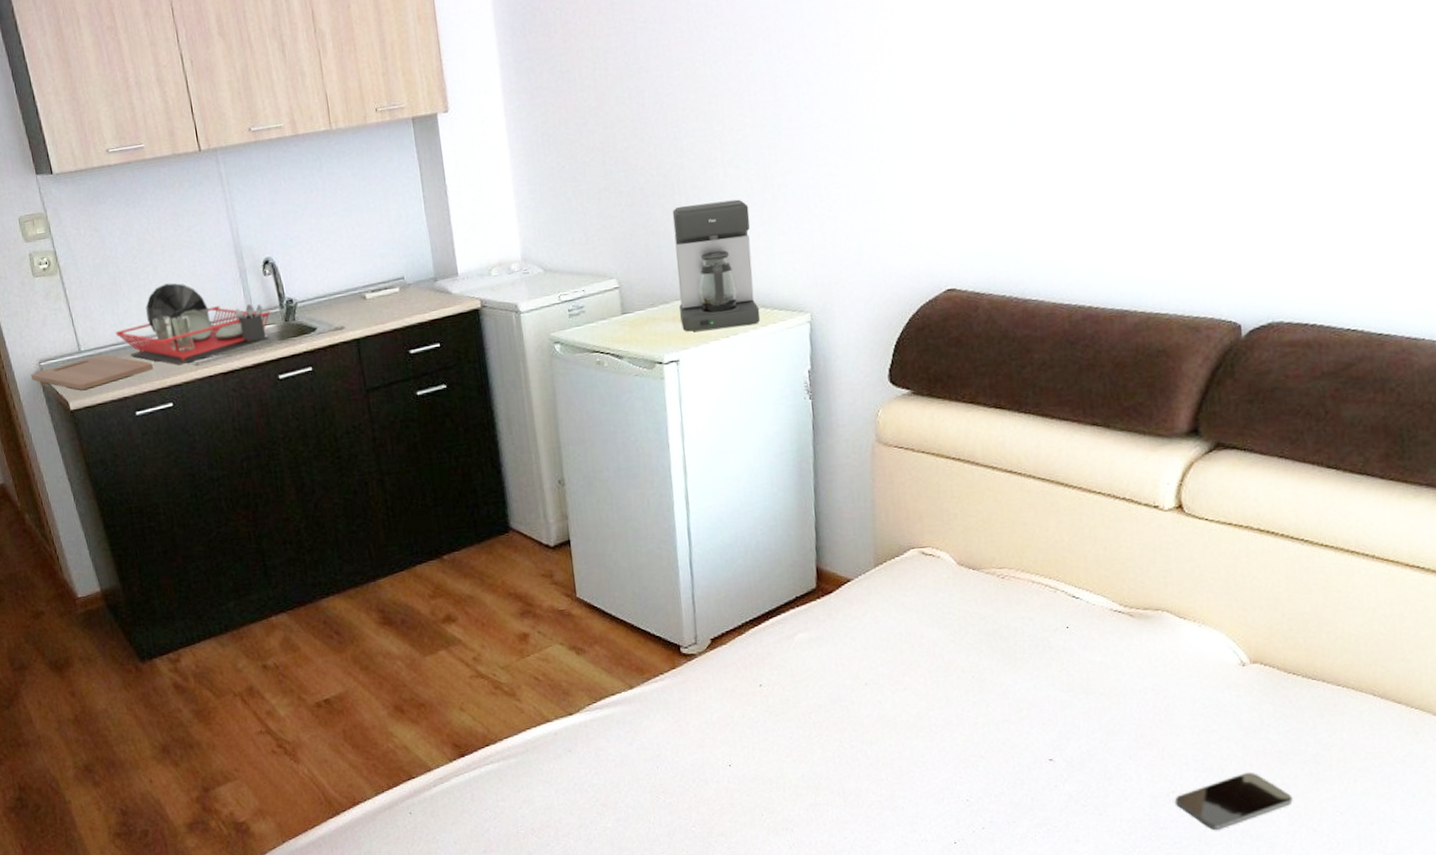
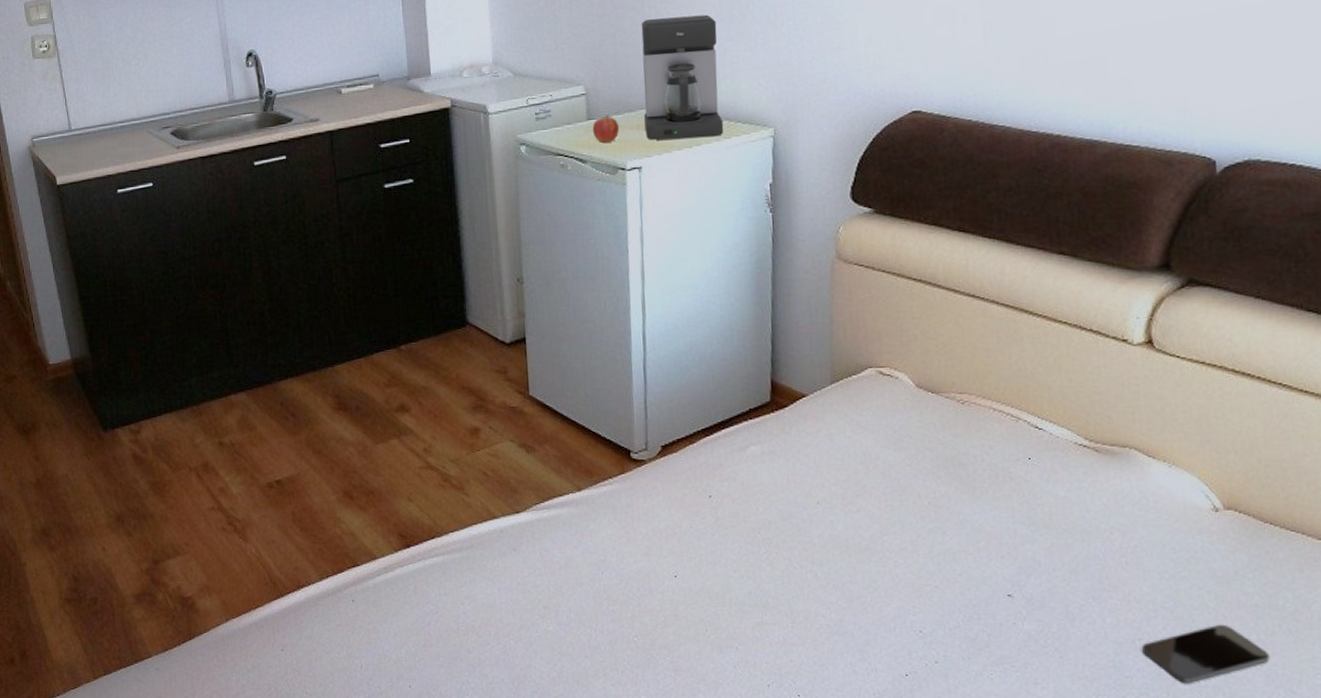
cutting board: present [31,355,153,390] -> none [23,134,137,166]
dish rack: present [115,283,271,366] -> none [104,70,251,148]
fruit: none [627,308,655,337] -> present [592,115,620,143]

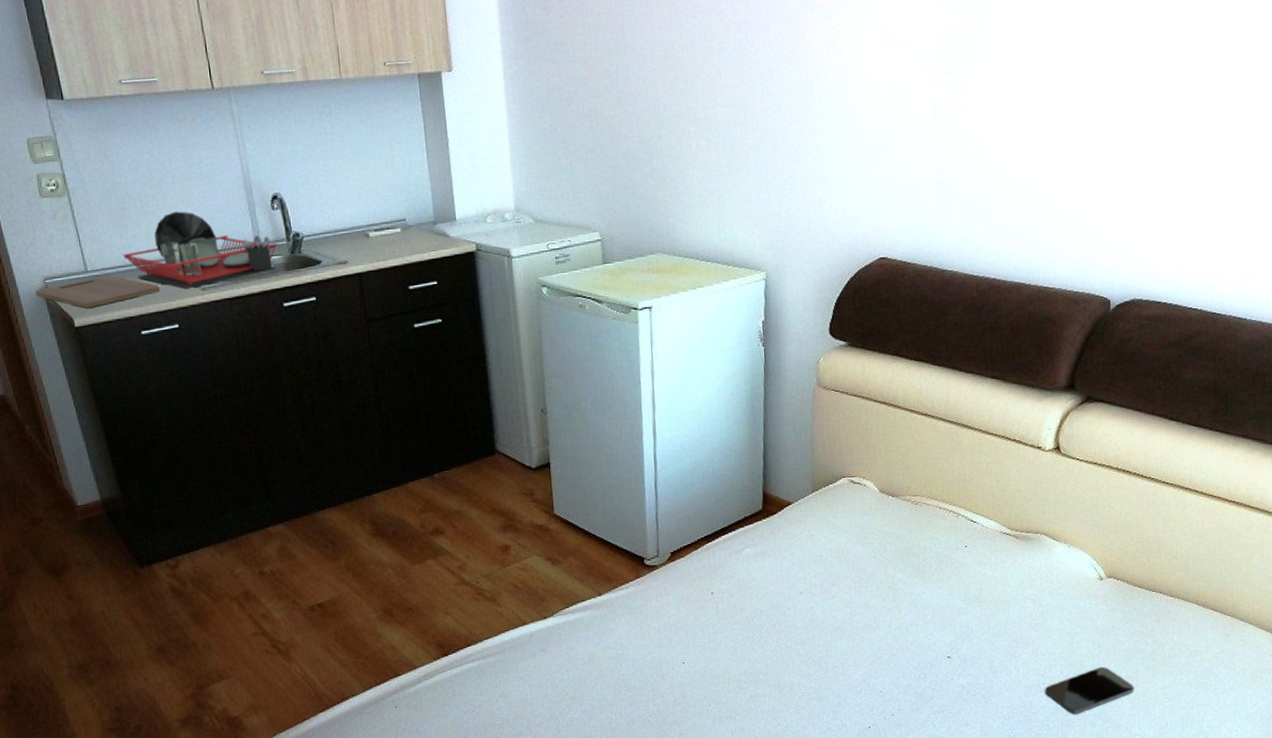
cutting board: none [23,134,137,166] -> present [35,276,160,308]
dish rack: none [104,70,251,148] -> present [123,211,278,290]
fruit: present [592,115,620,143] -> none [607,259,632,285]
coffee maker: present [641,14,724,140] -> none [650,168,723,283]

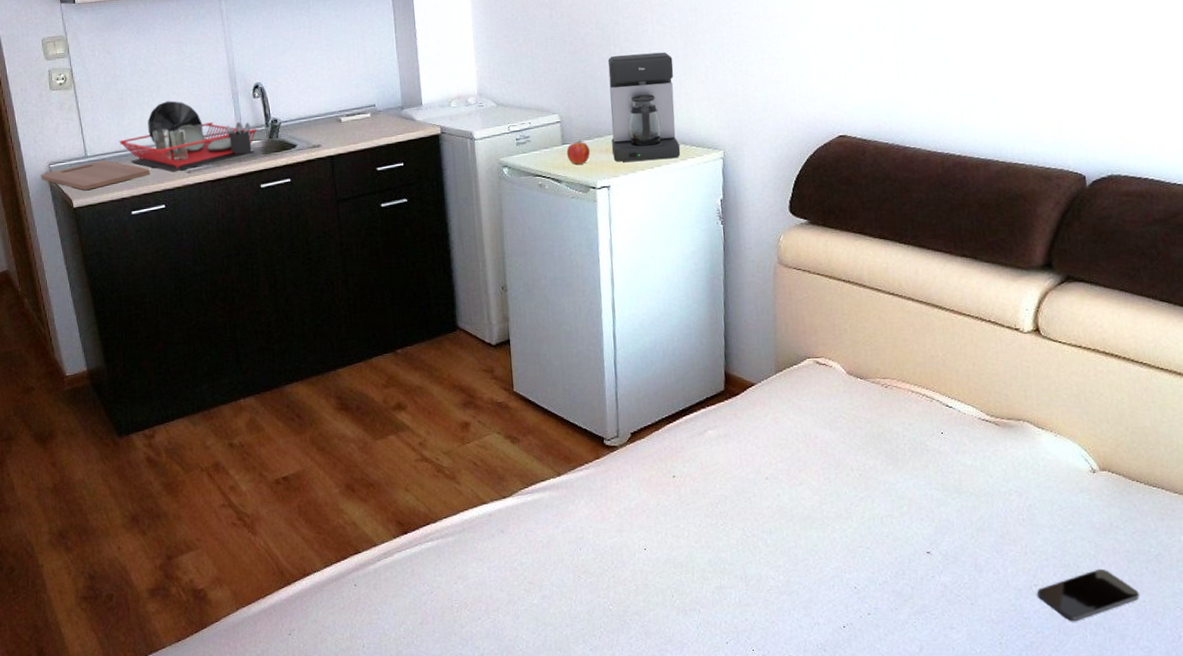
fruit: none [607,259,632,285] -> present [566,140,591,165]
coffee maker: none [650,168,723,283] -> present [607,52,681,162]

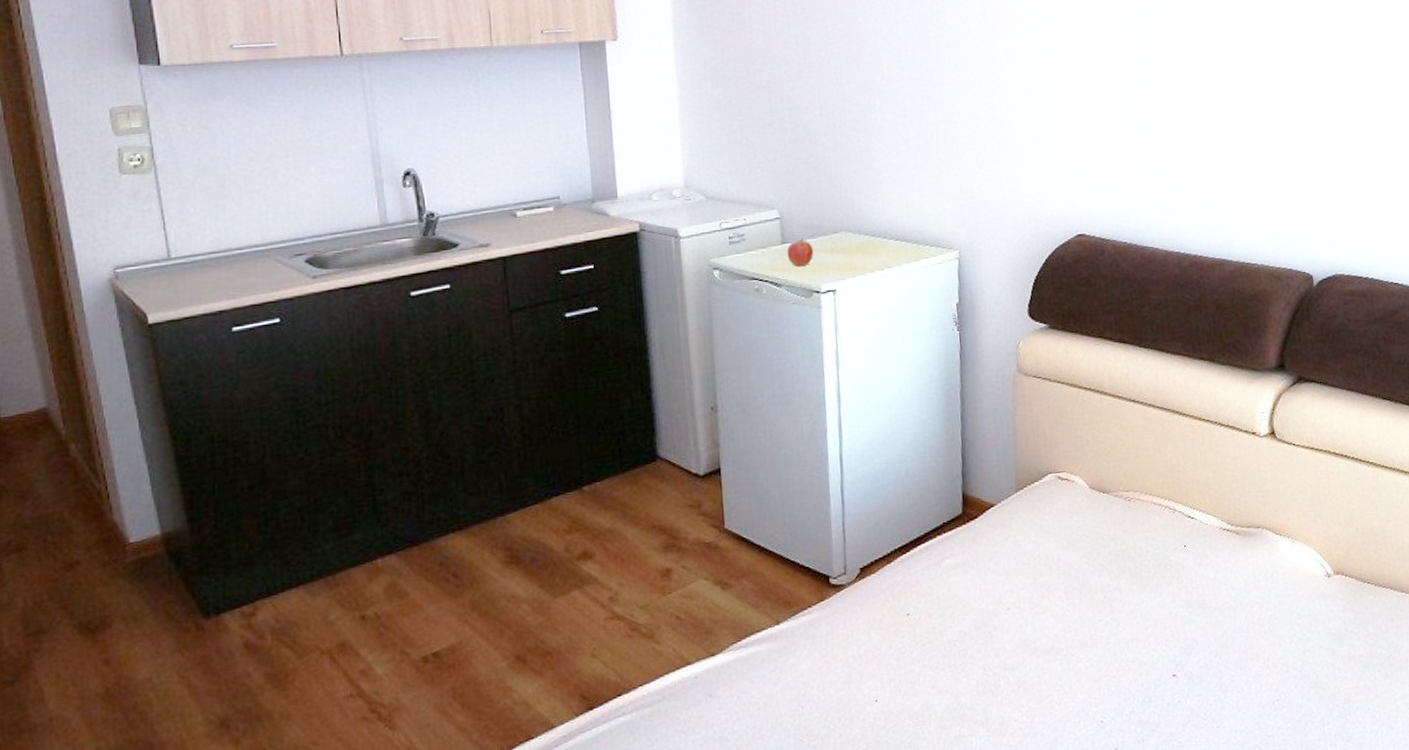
cutting board: present [41,160,150,190] -> none [102,263,260,301]
dish rack: present [119,101,257,173] -> none [217,189,408,278]
coffee maker: present [607,52,681,162] -> none [833,143,913,263]
smartphone: present [1037,568,1140,621] -> none [1280,676,1374,734]

